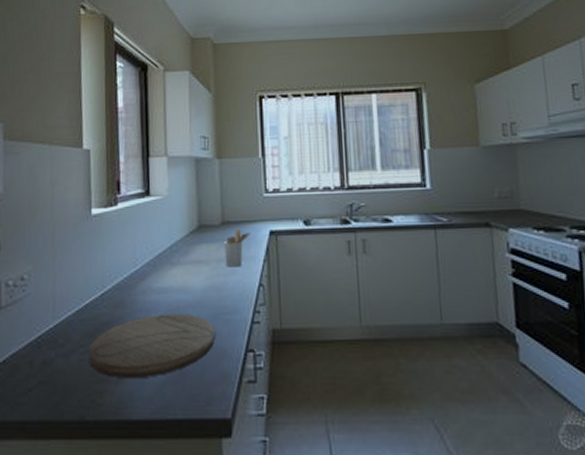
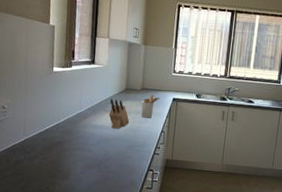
cutting board: present [88,314,215,379] -> none [46,141,129,178]
knife block: none [177,244,209,289] -> present [109,99,130,129]

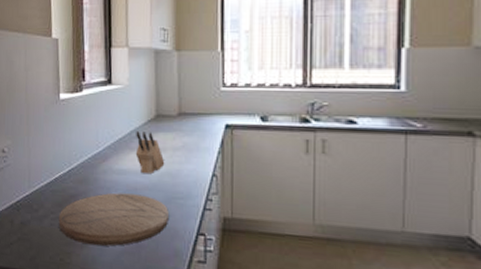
cutting board: none [46,141,129,178] -> present [58,192,168,246]
utensil holder: present [141,94,160,119] -> none [180,120,206,157]

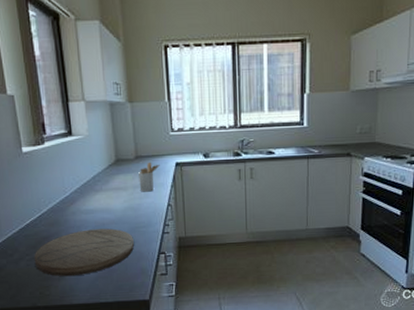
knife block: present [135,131,165,173] -> none [99,174,127,210]
utensil holder: none [180,120,206,157] -> present [139,161,160,192]

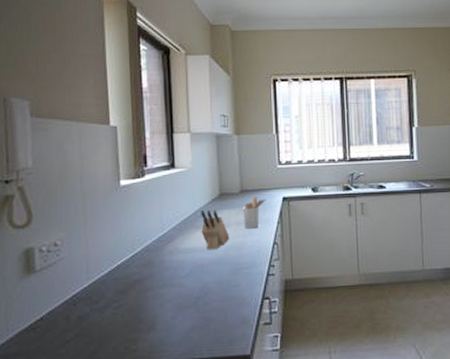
cutting board: present [34,228,134,277] -> none [122,270,235,328]
knife block: none [99,174,127,210] -> present [201,210,230,249]

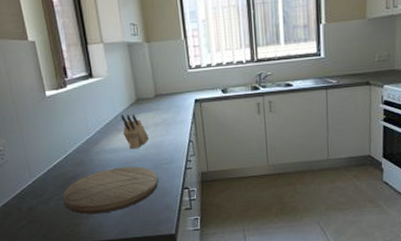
cutting board: none [122,270,235,328] -> present [62,166,158,215]
utensil holder: present [243,196,266,229] -> none [159,99,180,130]

